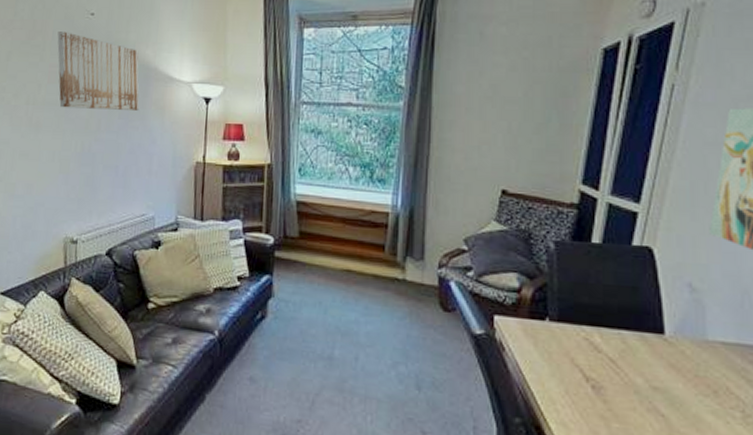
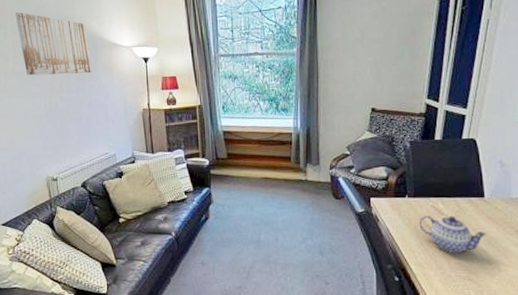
teapot: none [565,349,668,415] -> present [419,214,487,254]

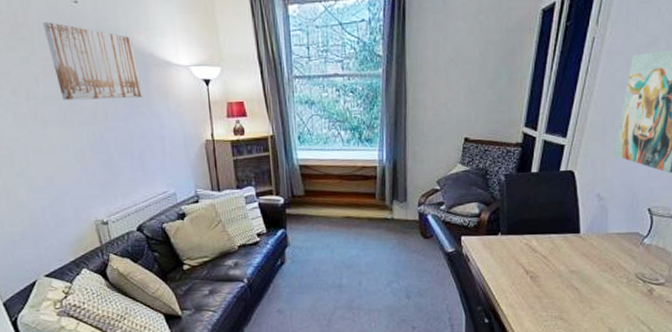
teapot: present [419,214,487,254] -> none [512,253,581,293]

